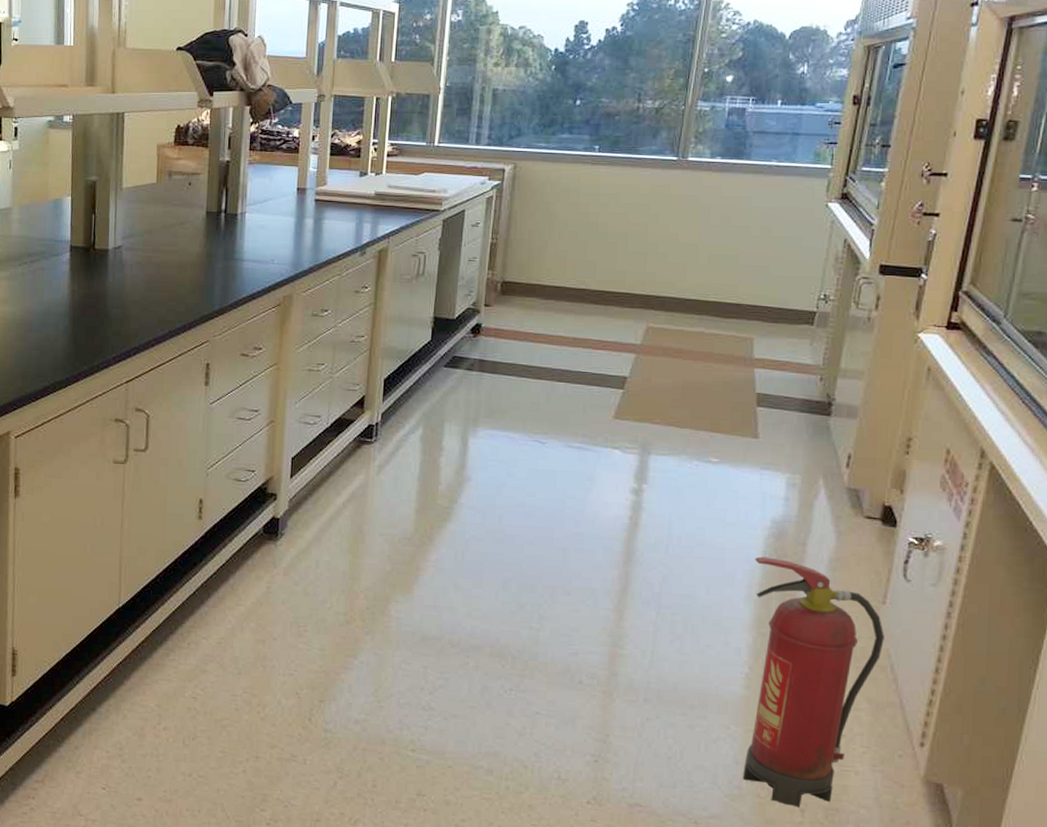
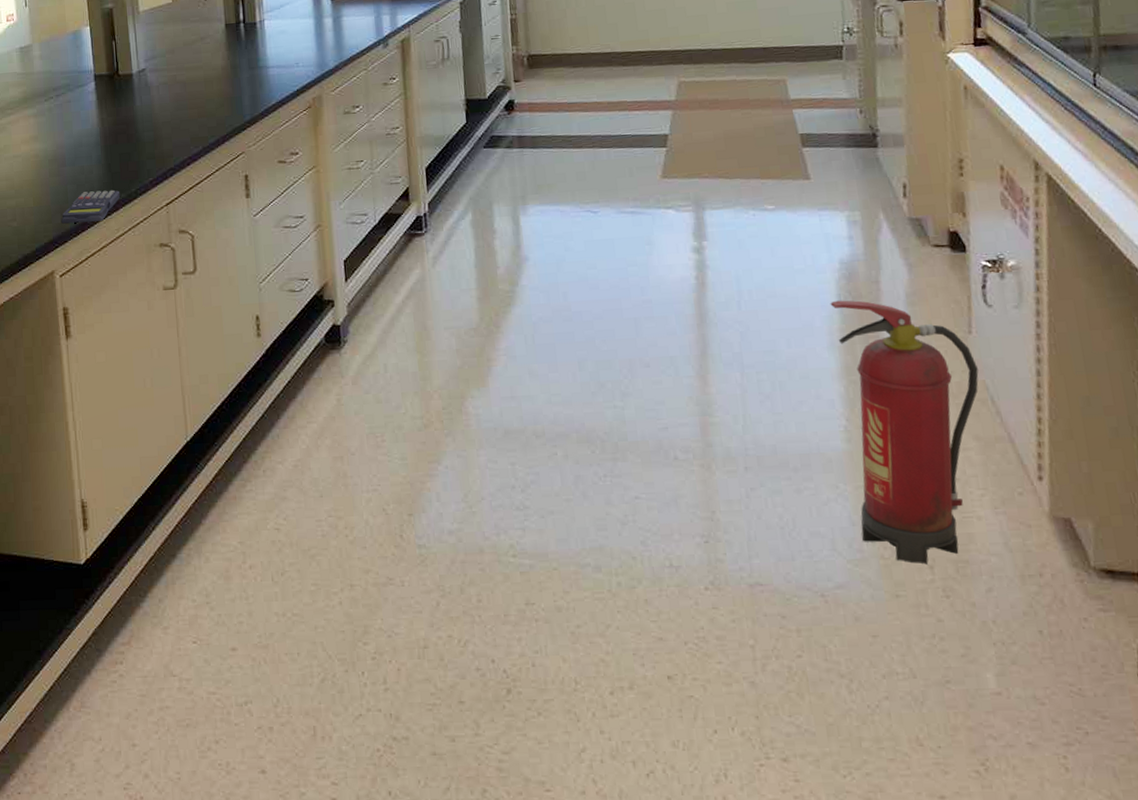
calculator: none [21,359,83,391] -> present [61,190,121,224]

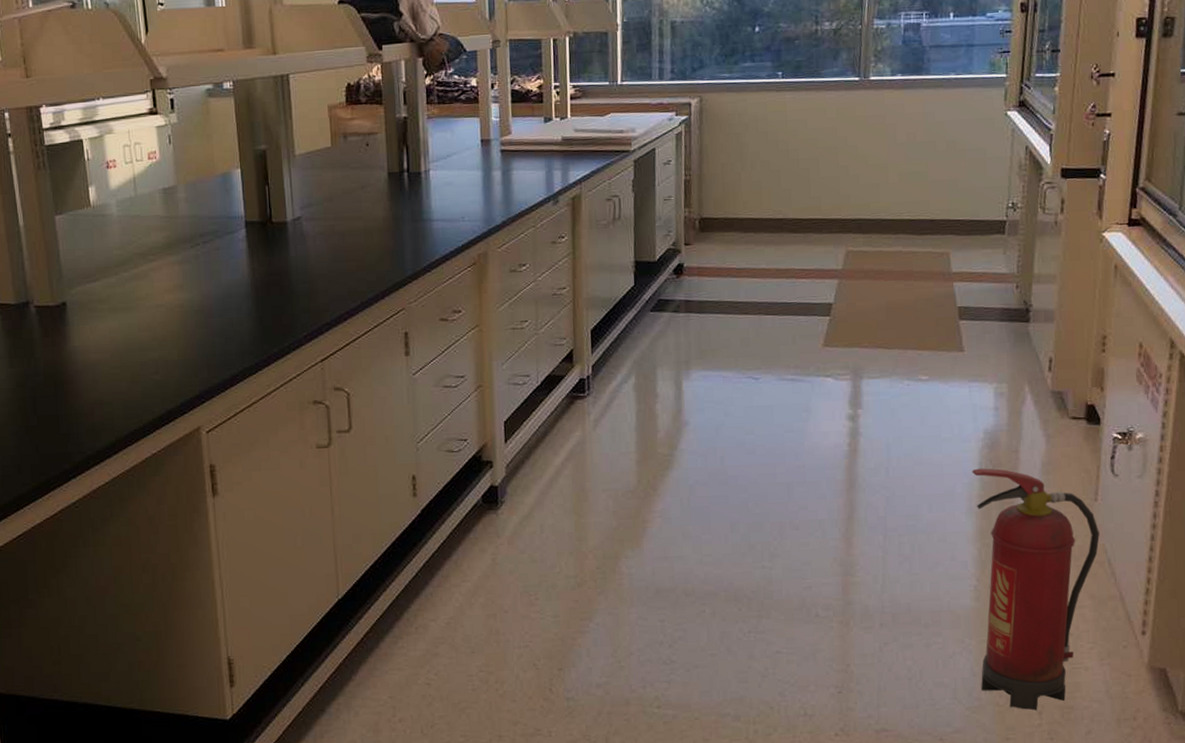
calculator: present [61,190,121,224] -> none [207,344,272,378]

